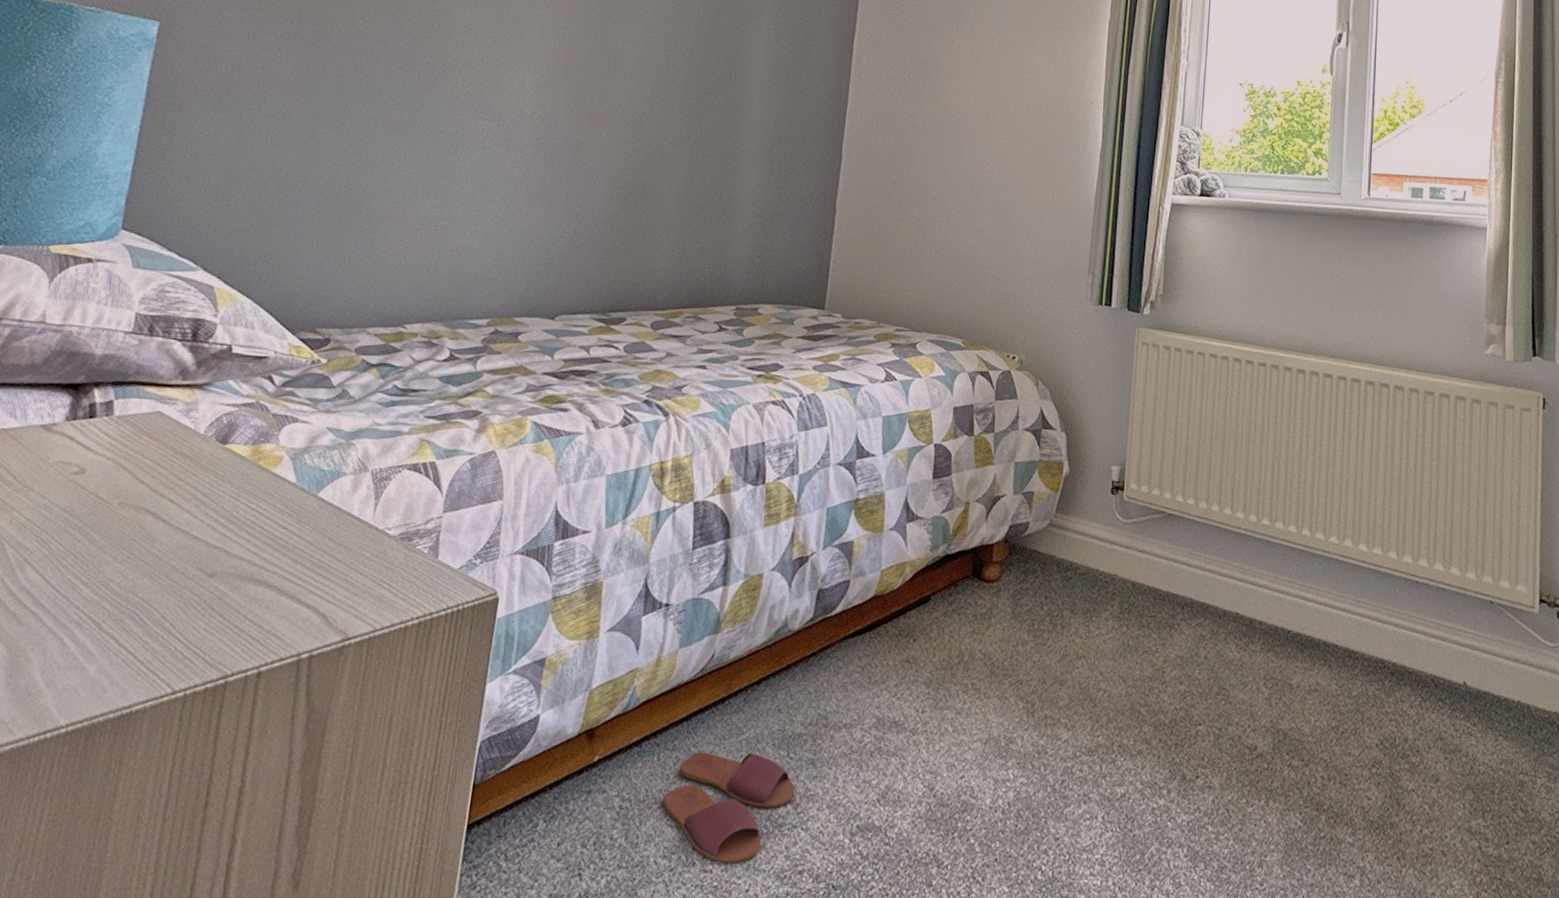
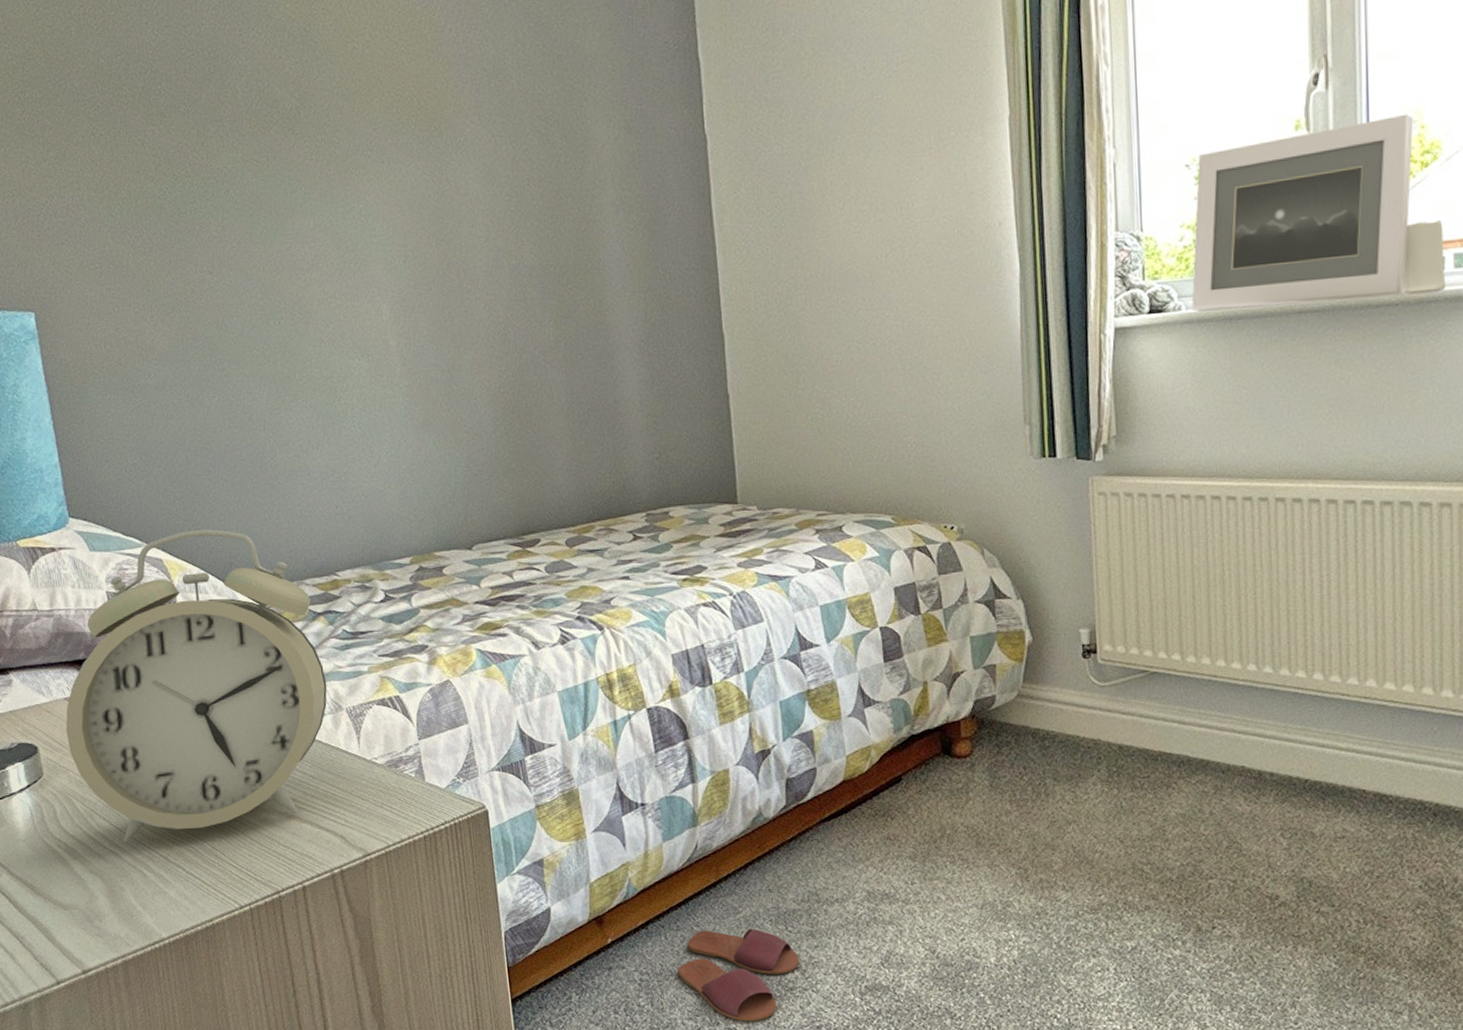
alarm clock: none [23,261,368,603] -> present [65,529,327,843]
picture frame: none [1233,75,1407,213] -> present [1191,114,1414,312]
candle: none [1393,158,1423,215] -> present [1403,220,1446,295]

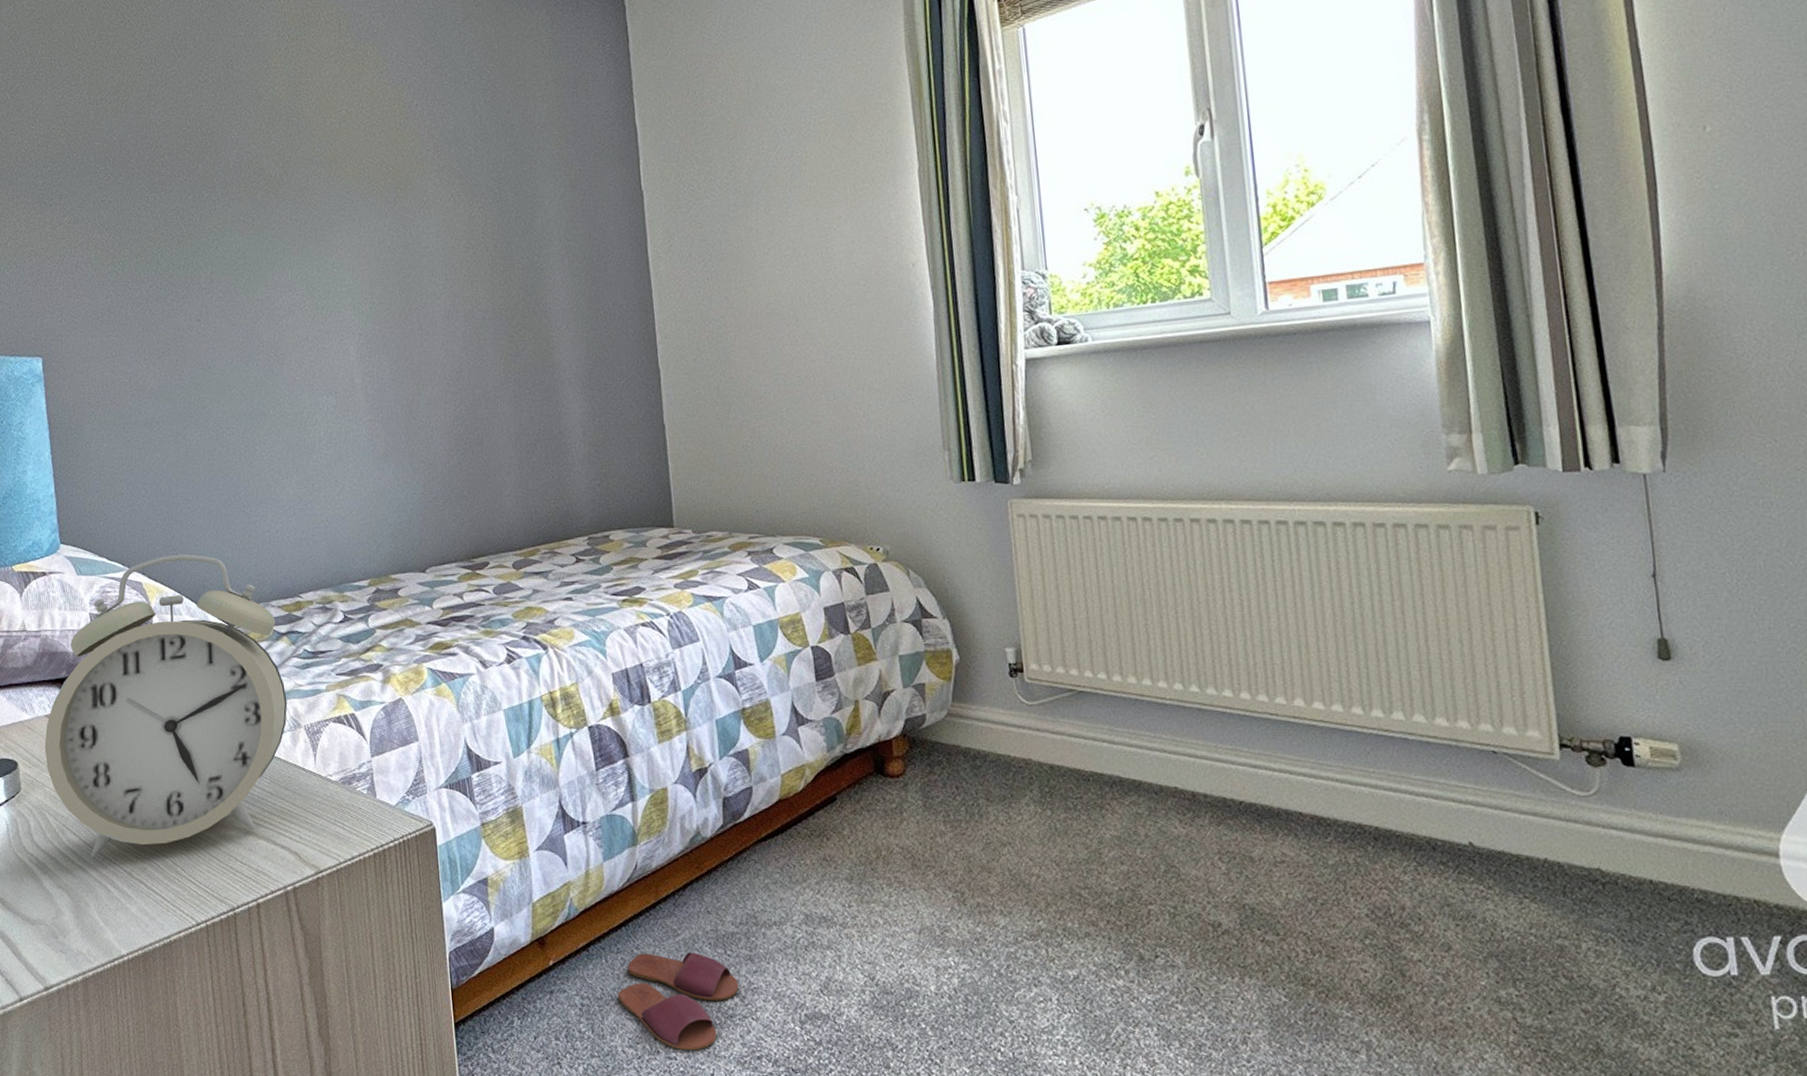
picture frame: present [1191,114,1414,312] -> none [1095,159,1302,343]
candle: present [1403,220,1446,295] -> none [1297,255,1341,324]

